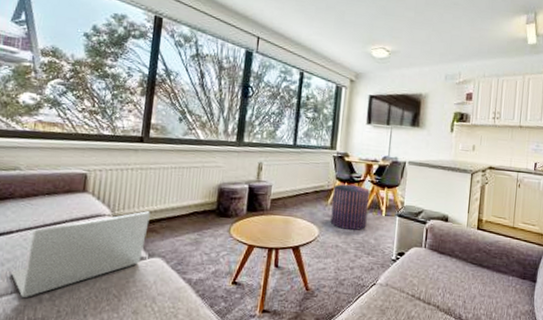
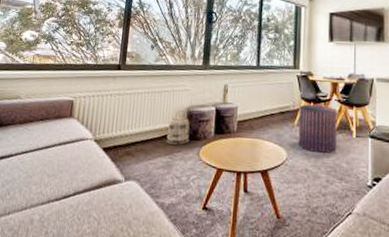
laptop: present [11,211,150,297] -> none [10,135,127,218]
basket: none [194,188,221,222] -> present [166,111,190,145]

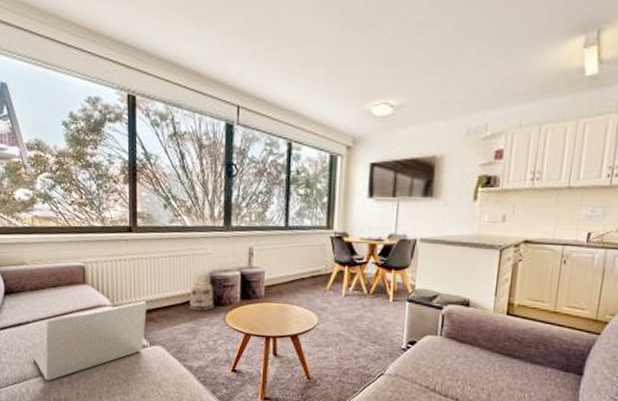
laptop: none [10,135,127,218] -> present [34,301,147,380]
stool: present [298,104,337,153] -> none [330,267,374,317]

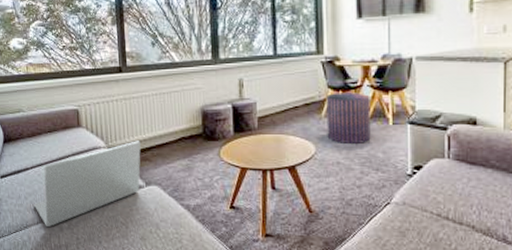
basket: present [189,276,214,311] -> none [182,111,208,146]
stool: none [330,267,374,317] -> present [326,92,371,143]

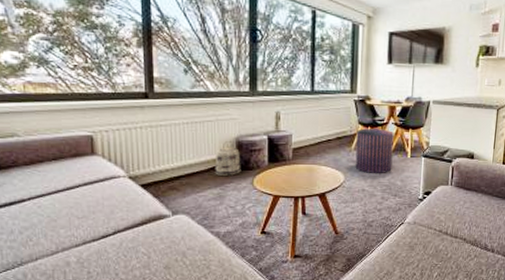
laptop: present [34,141,141,227] -> none [32,170,168,262]
basket: none [182,111,208,146] -> present [215,141,241,176]

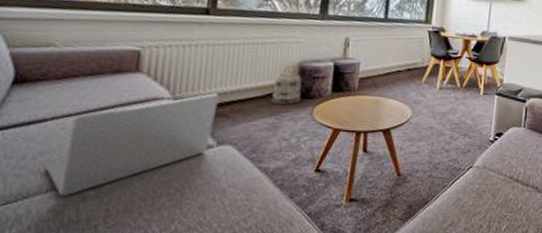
laptop: none [32,170,168,262] -> present [46,93,219,195]
stool: present [355,128,394,173] -> none [424,61,467,110]

